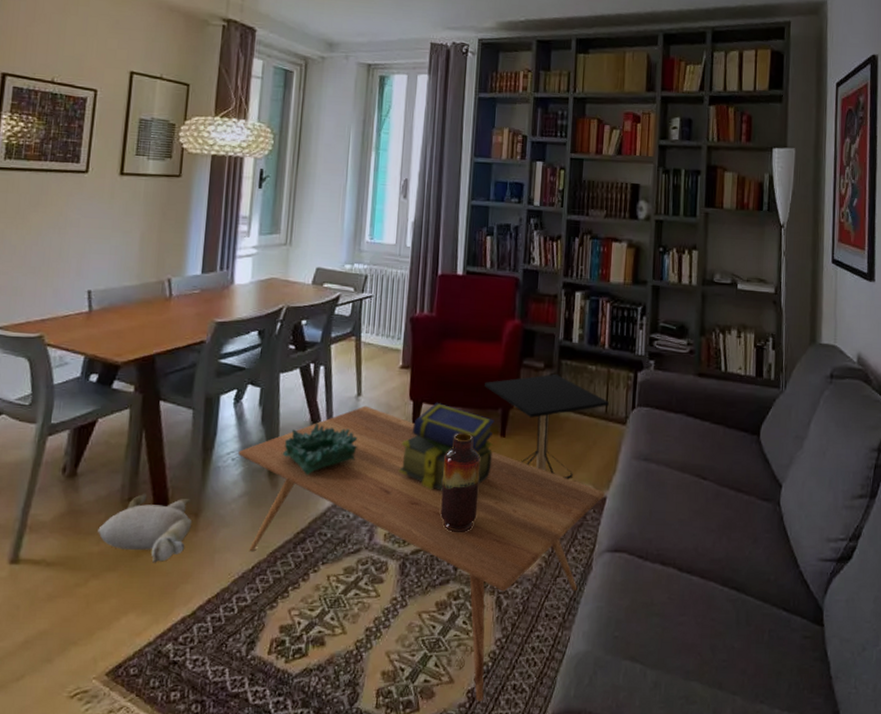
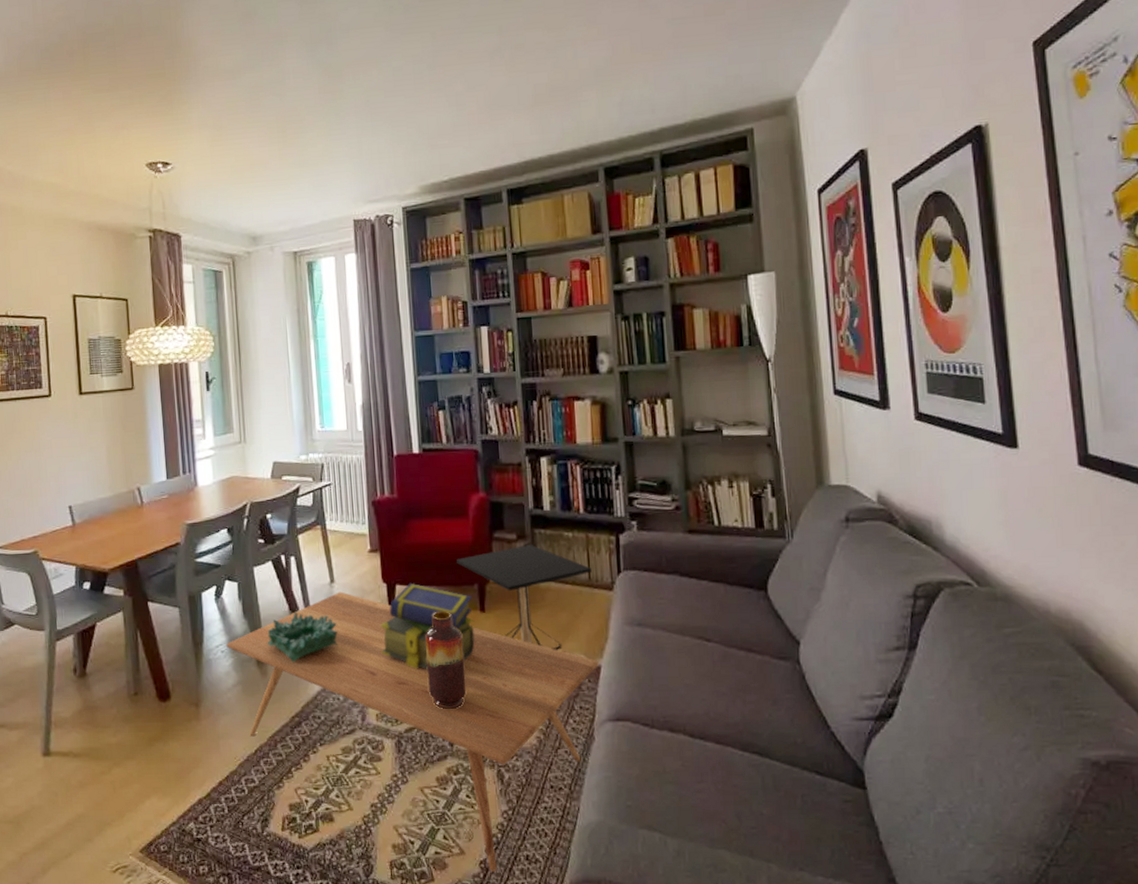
plush toy: present [98,493,193,563] -> none [112,687,195,751]

